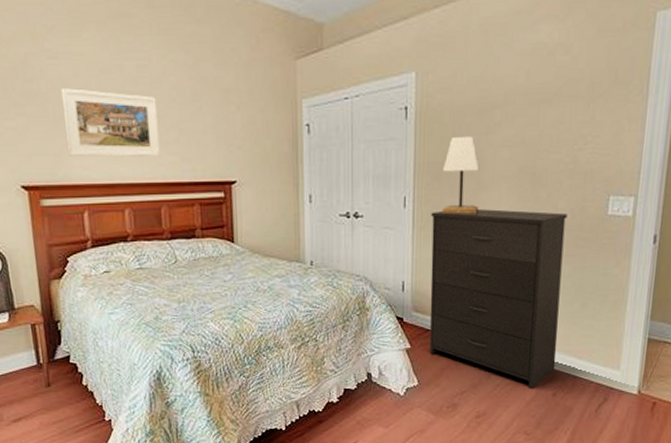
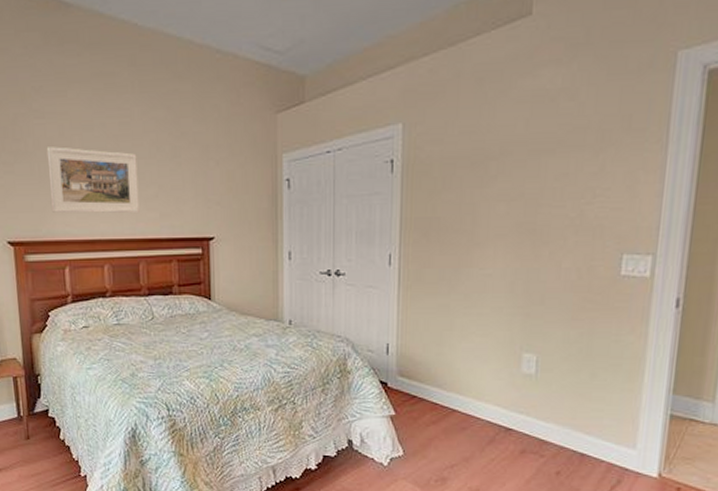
dresser: present [429,209,568,389] -> none [416,268,573,466]
lamp: present [442,136,480,215] -> none [430,189,473,273]

